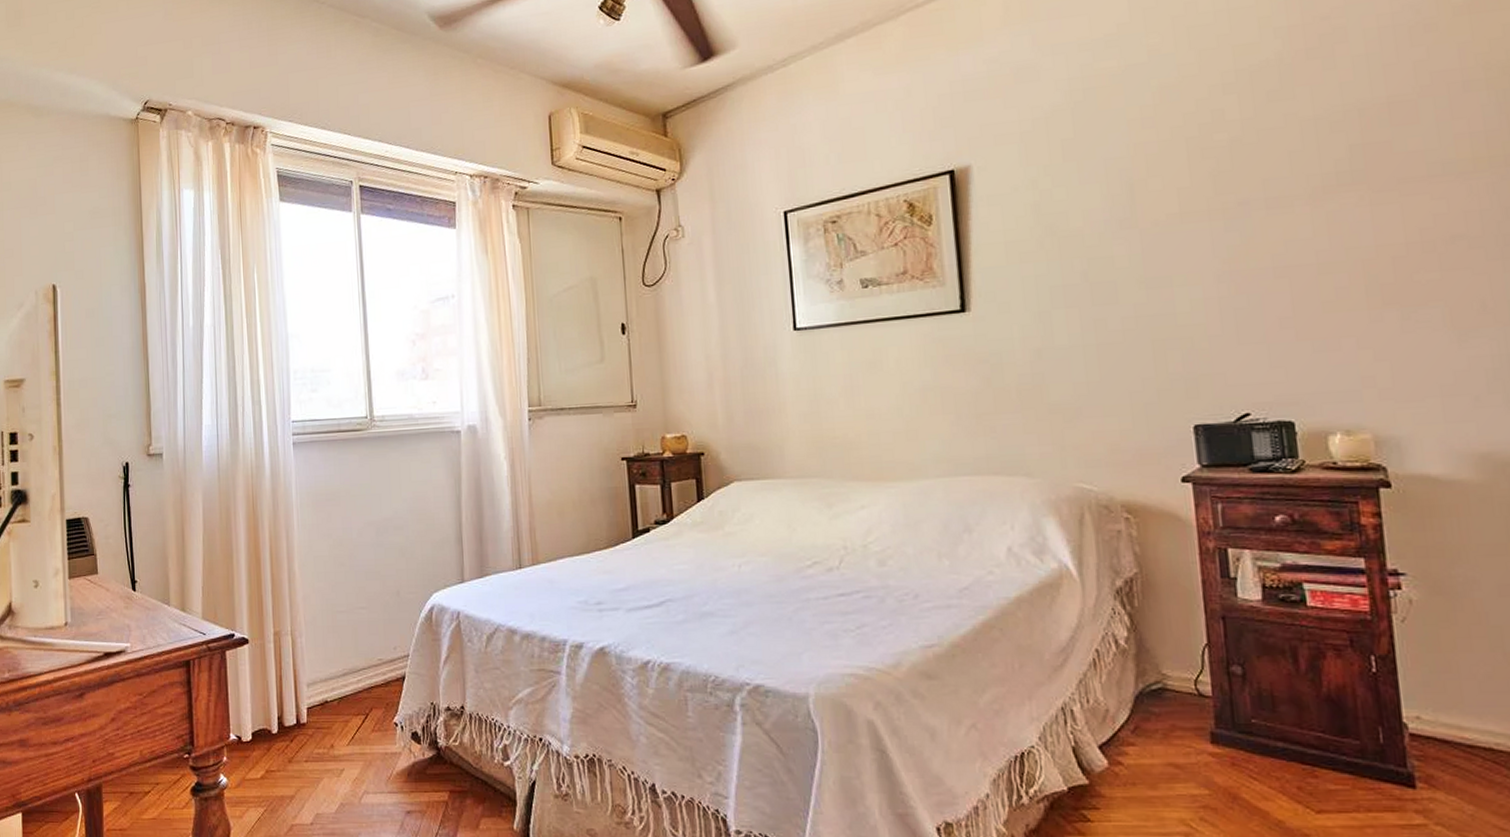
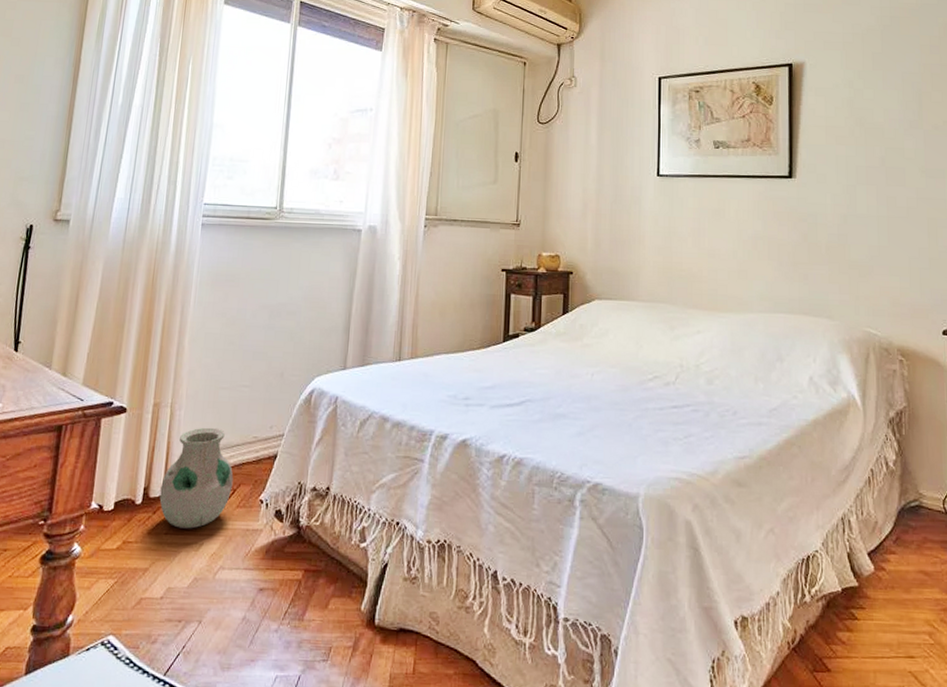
vase: none [294,652,365,755] -> present [159,427,234,529]

